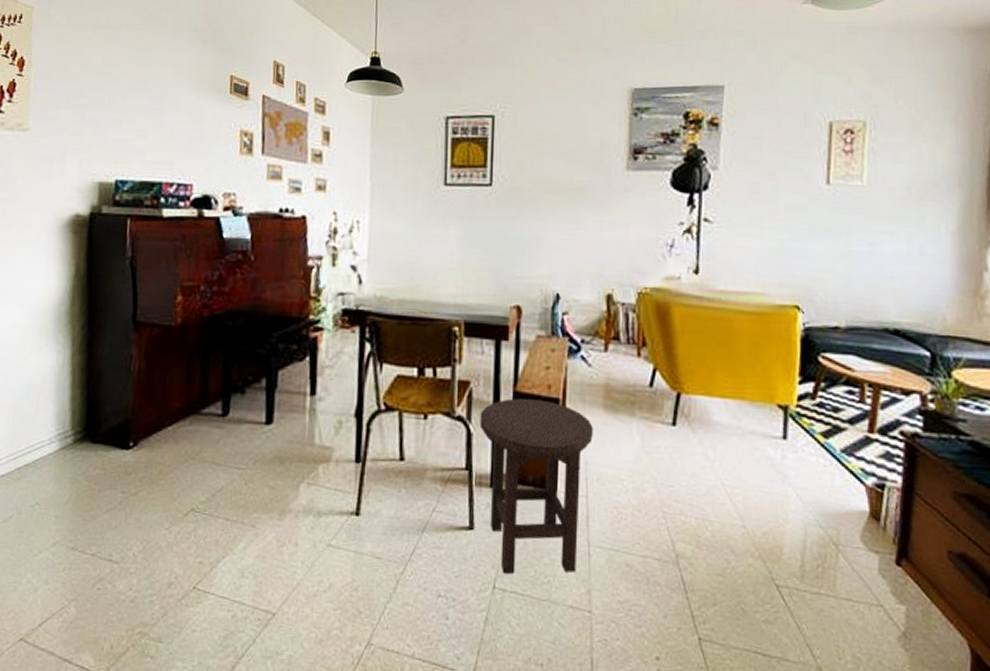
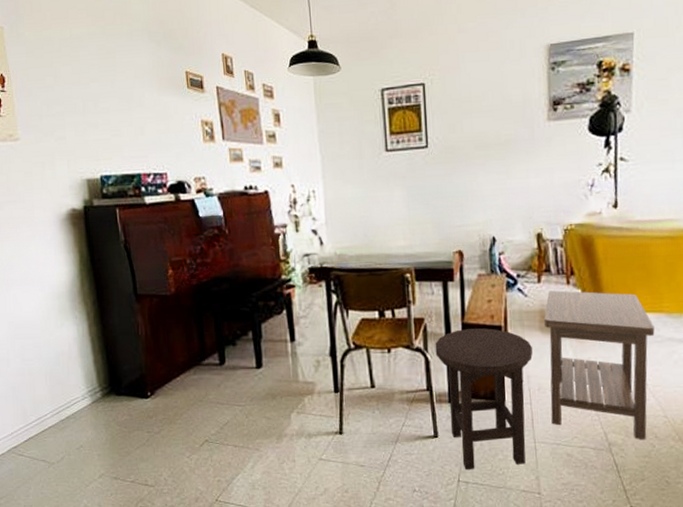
side table: none [608,362,735,554] -> present [543,290,655,440]

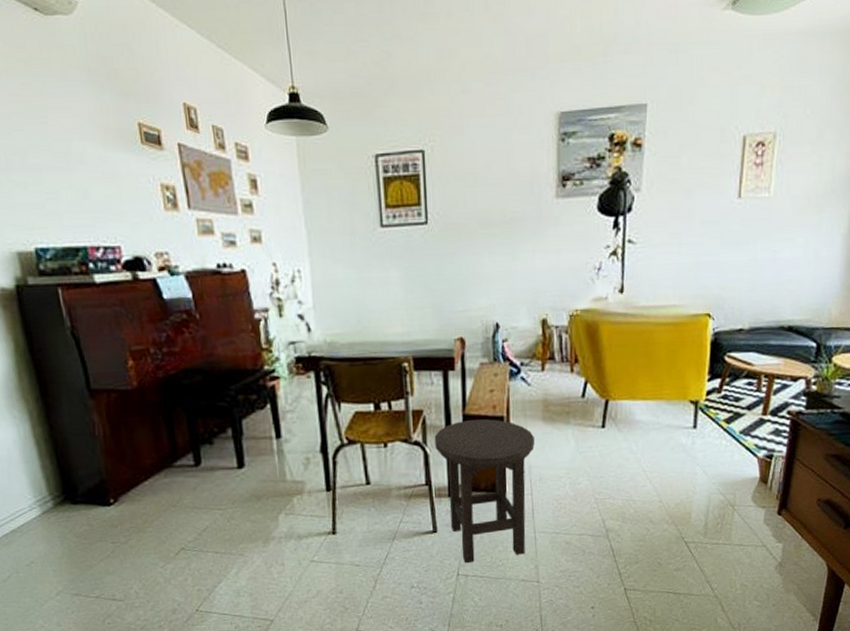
side table: present [543,290,655,440] -> none [546,378,654,525]

